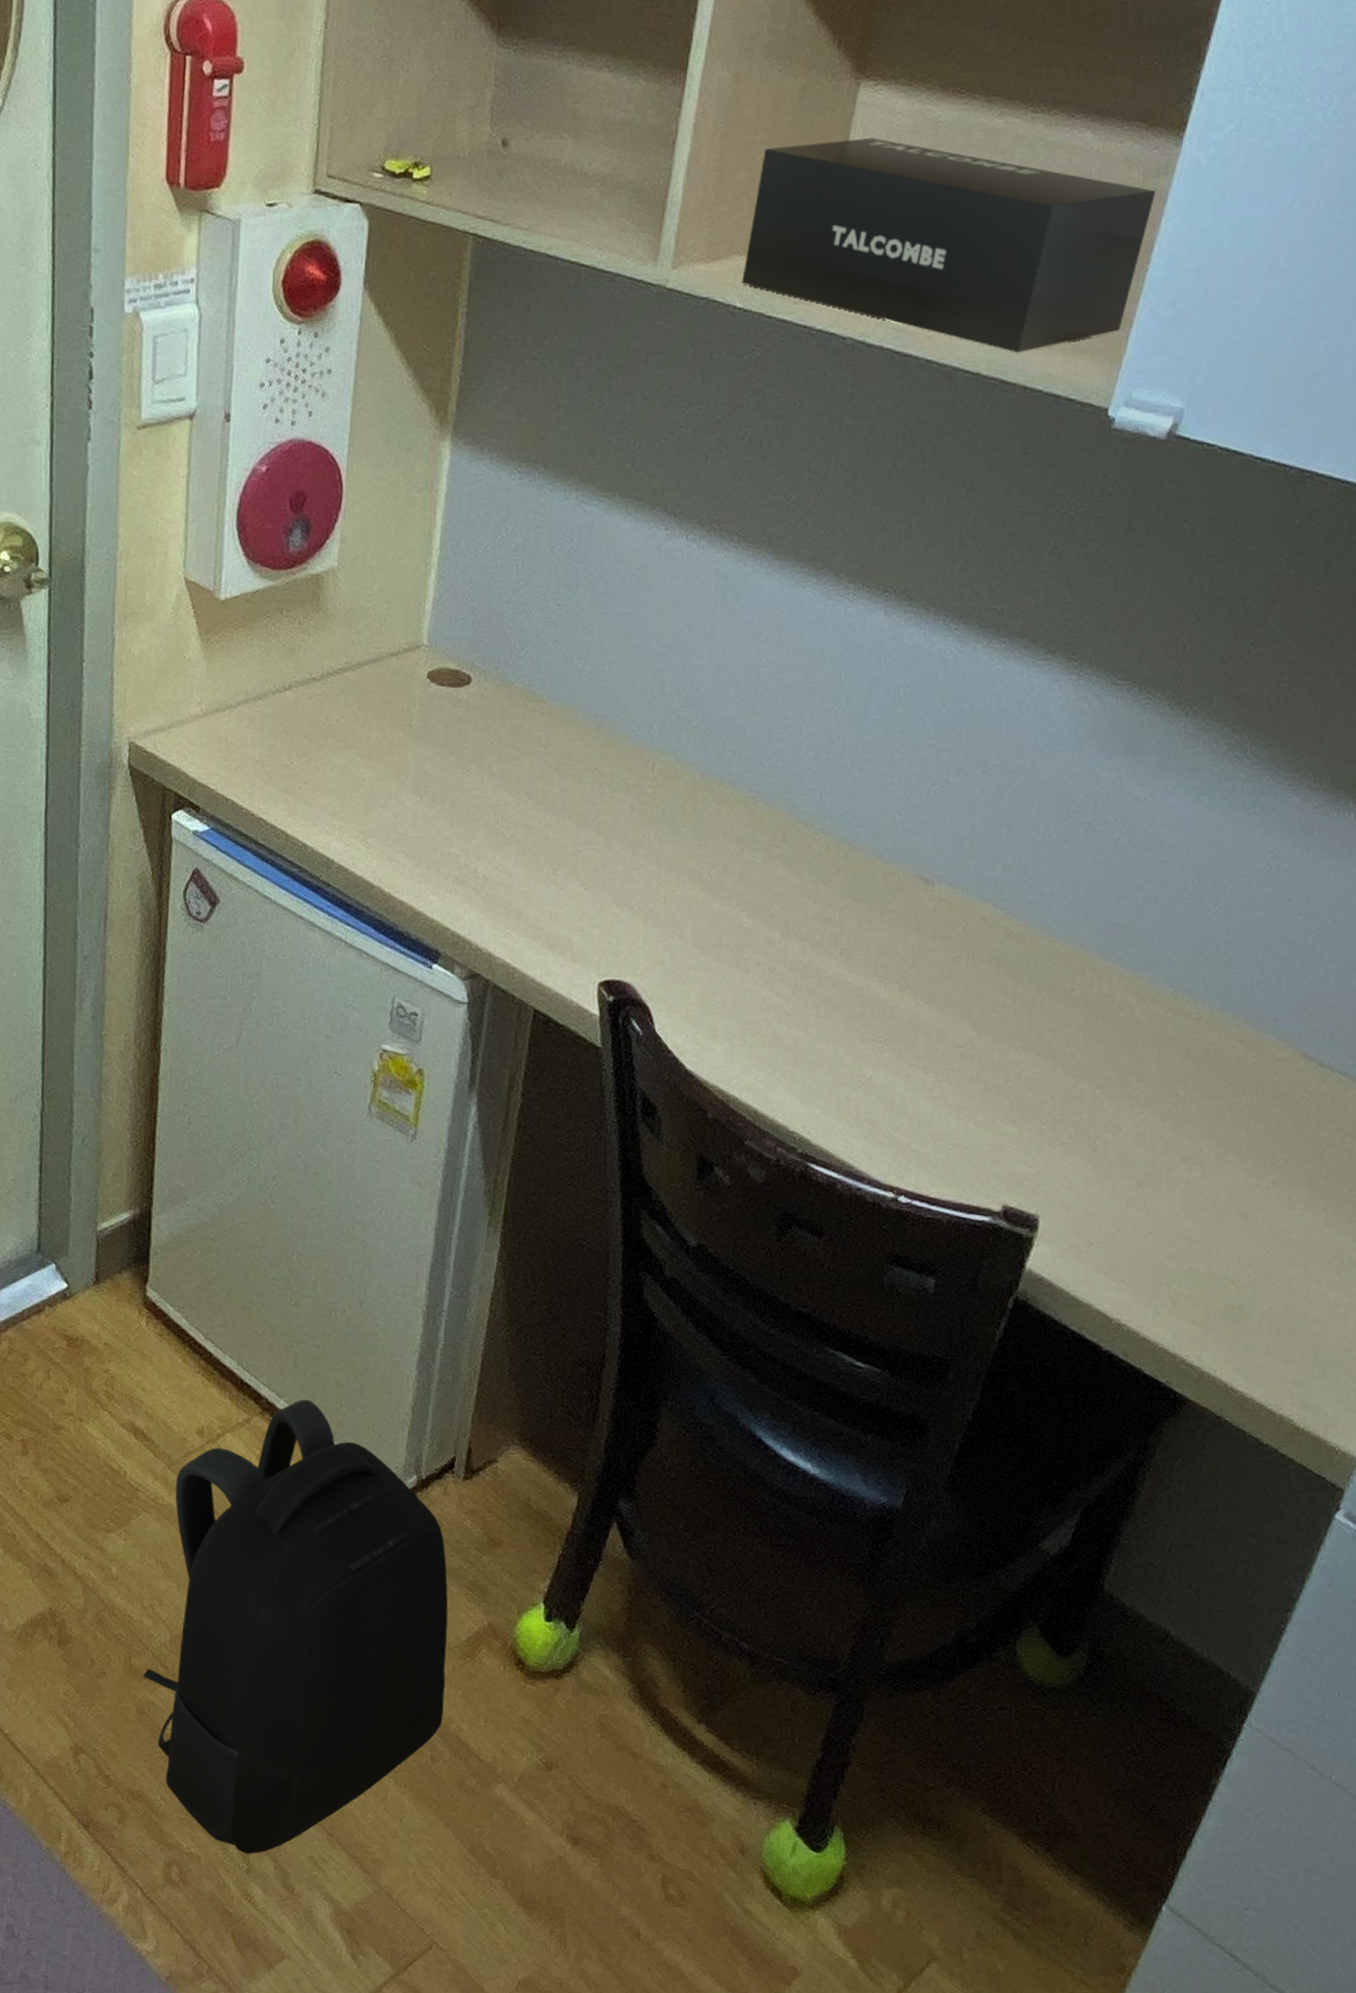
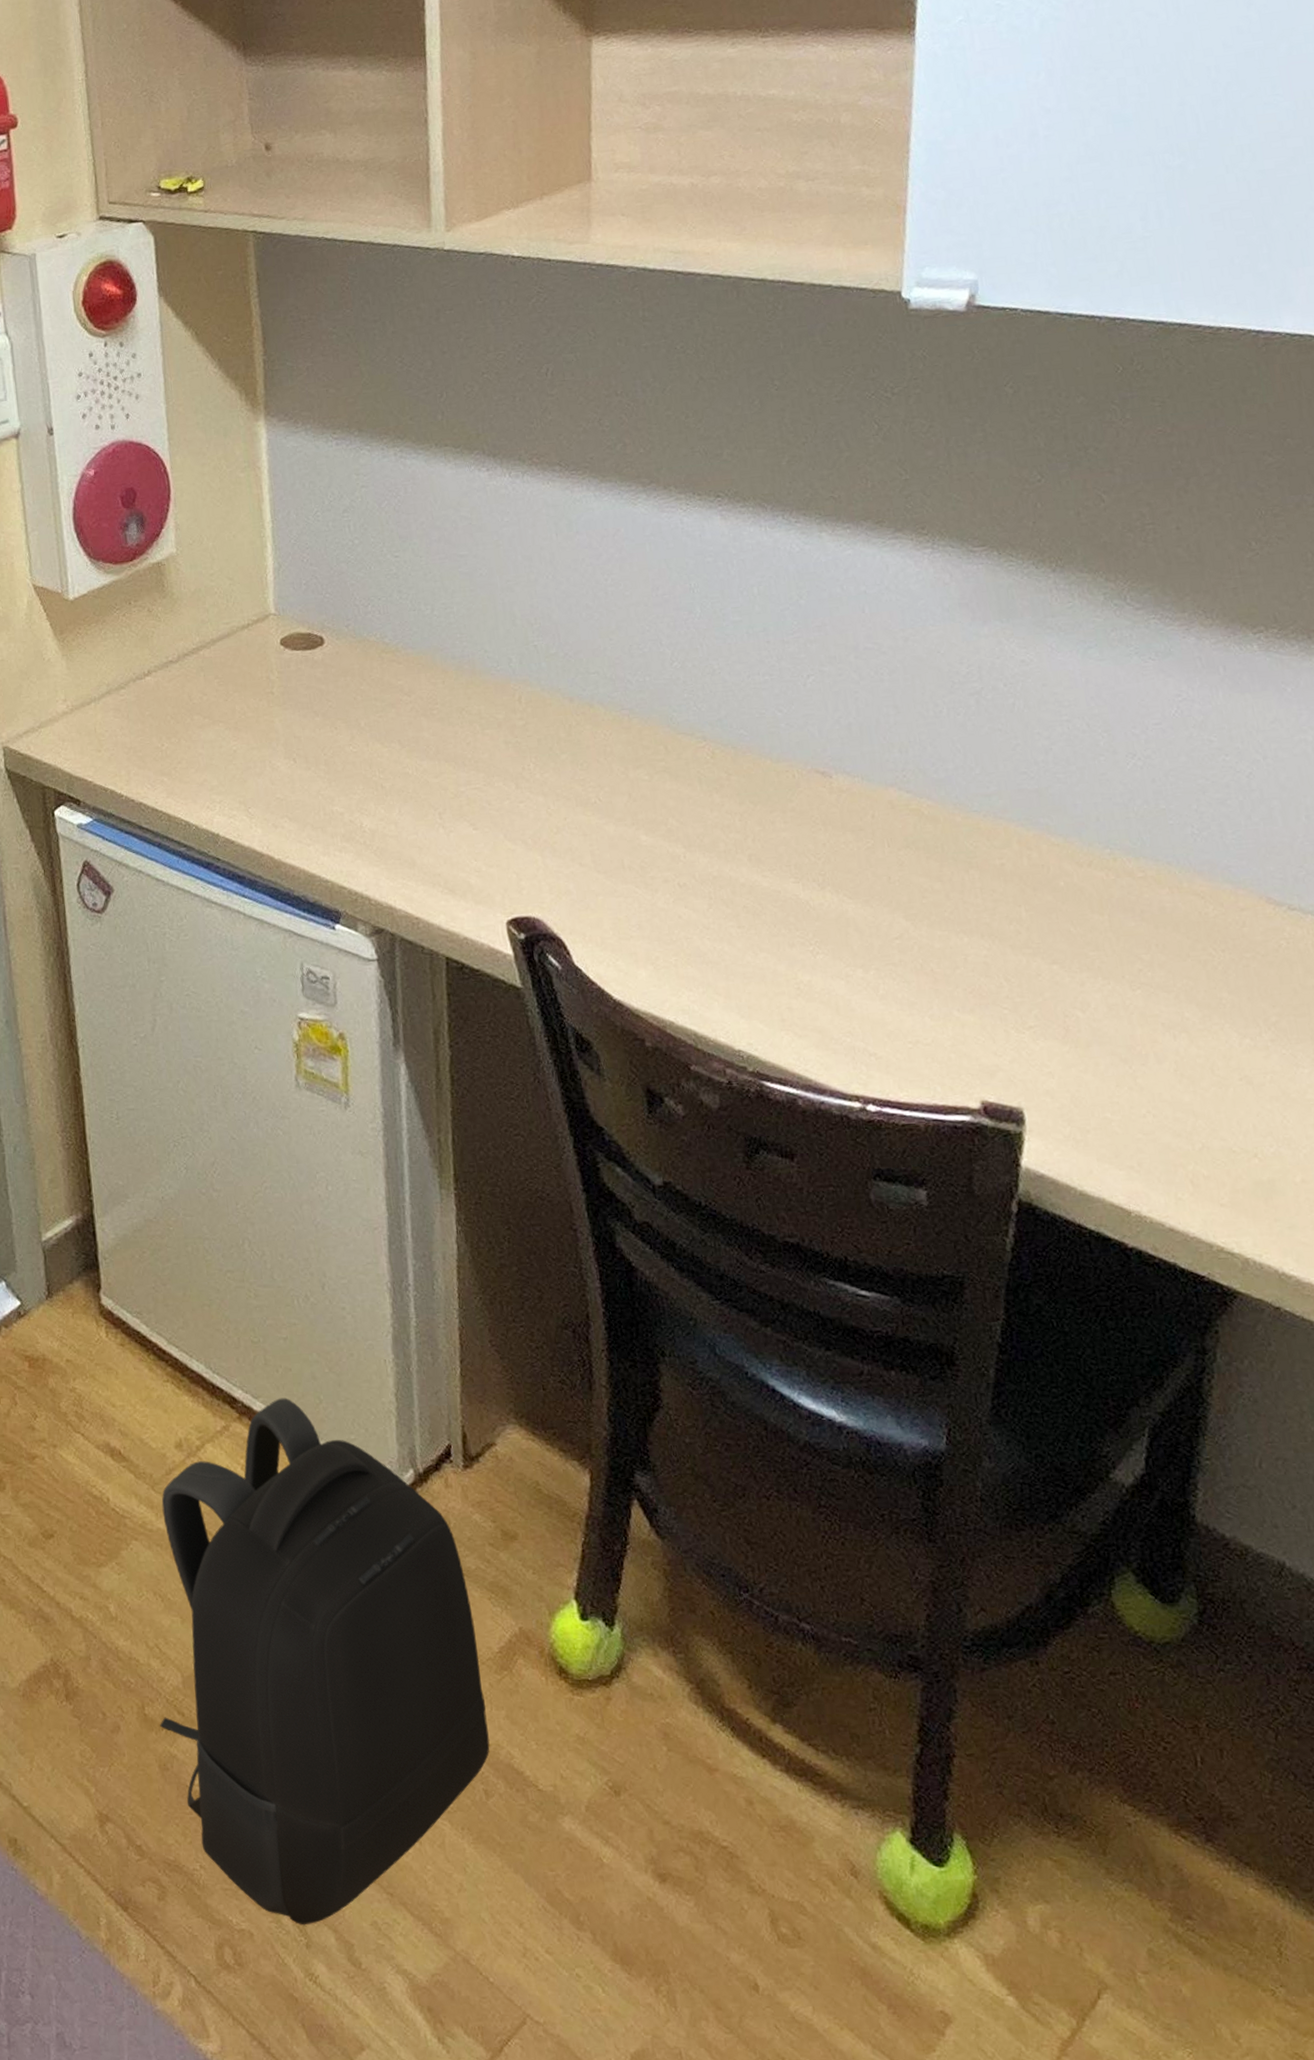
box: present [742,137,1156,353] -> none [513,85,901,255]

